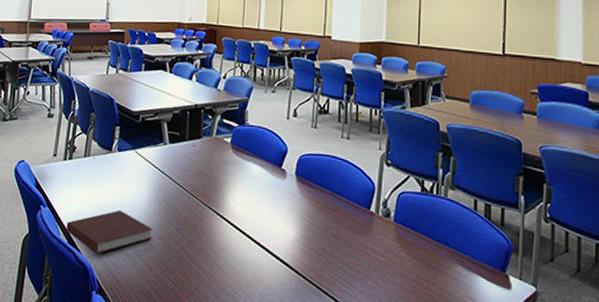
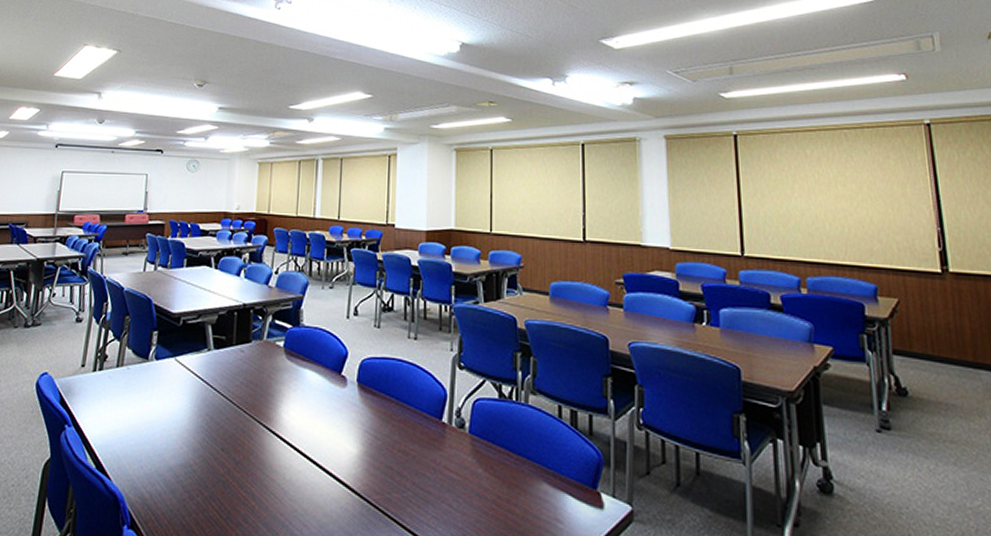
notebook: present [66,209,154,254] -> none [94,427,196,481]

